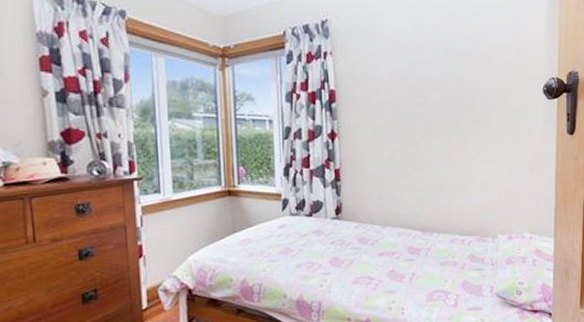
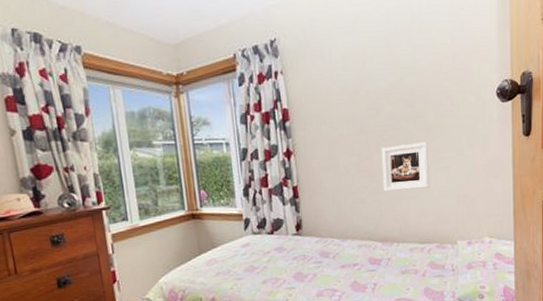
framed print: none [426,133,473,180] -> present [381,142,430,192]

